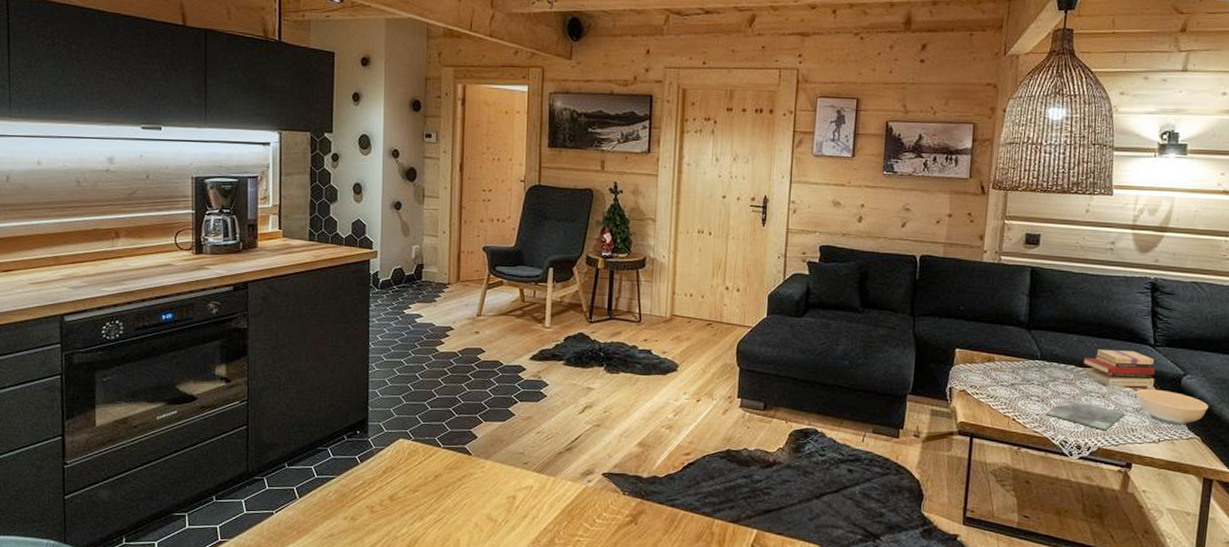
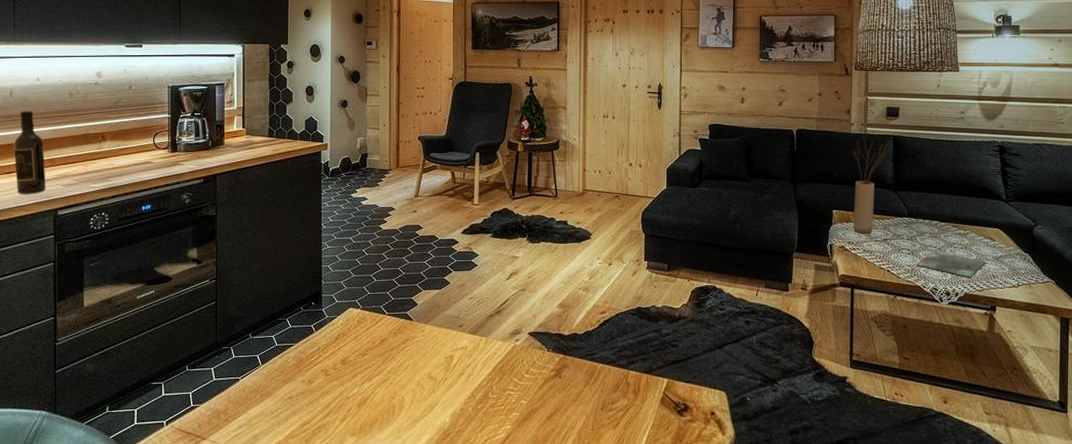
wine bottle: none [12,199,51,297] -> present [13,111,46,195]
vase: none [977,265,1028,377] -> present [852,135,892,234]
books: present [1084,350,1155,388] -> none [946,206,1009,239]
bowl: present [1136,389,1209,425] -> none [994,240,1059,270]

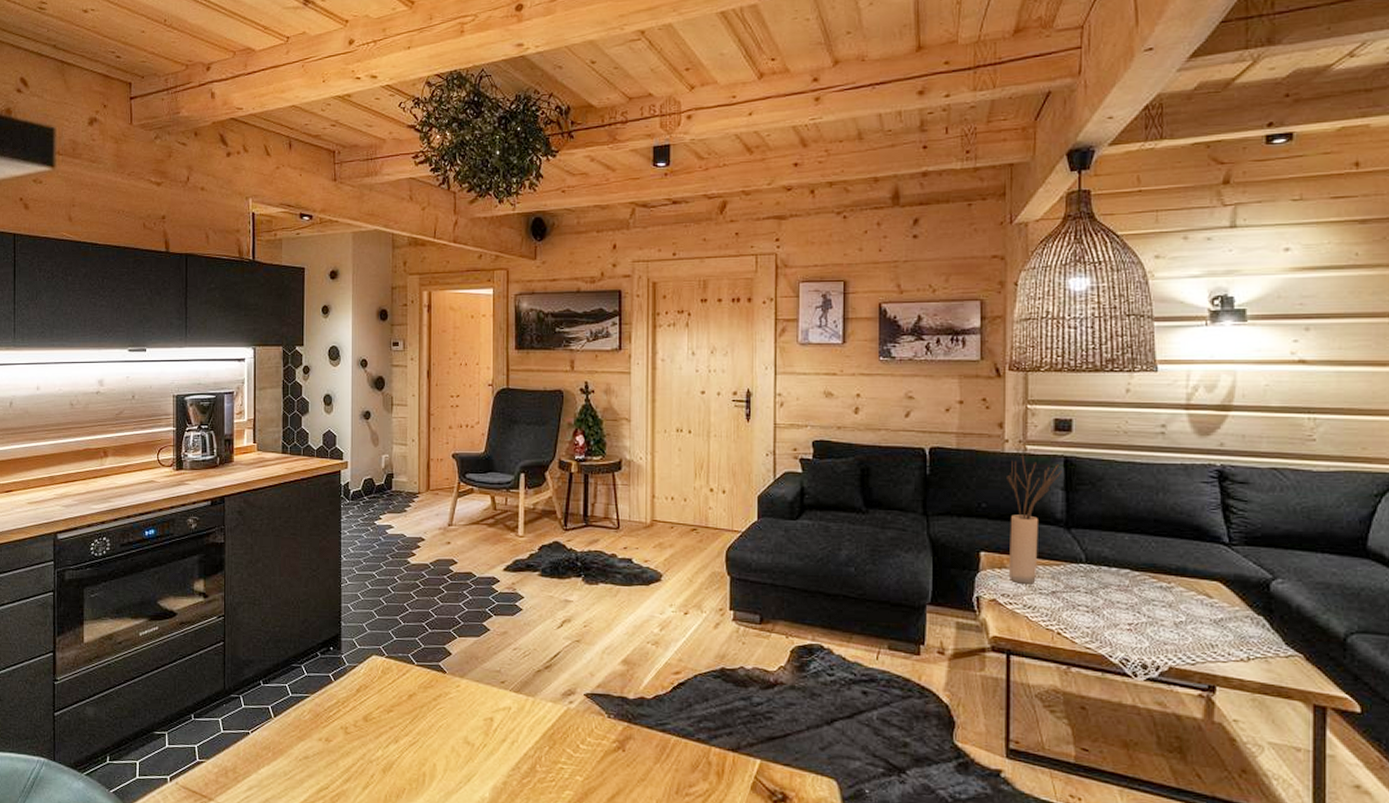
wine bottle: present [13,111,46,195] -> none [13,423,46,516]
magazine: present [916,250,986,278] -> none [1098,608,1200,647]

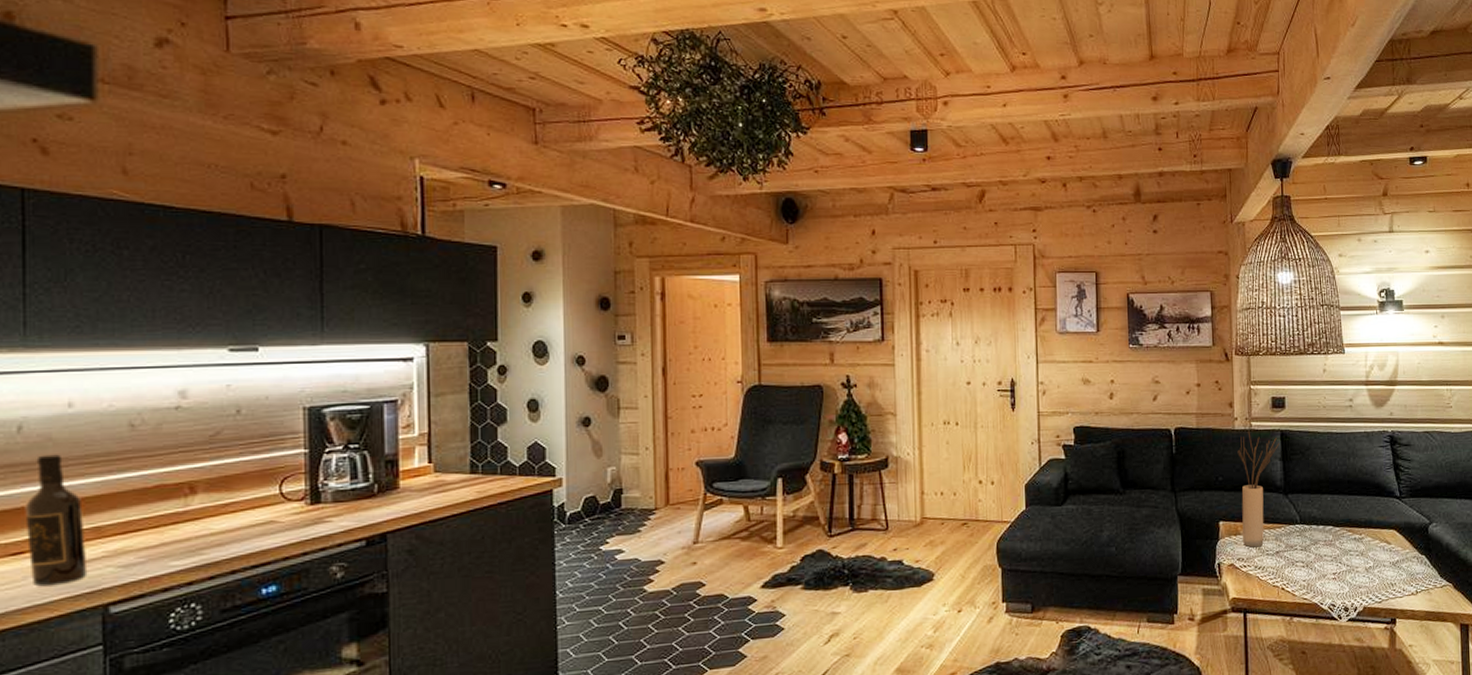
wine bottle: none [13,423,46,516] -> present [25,454,88,587]

